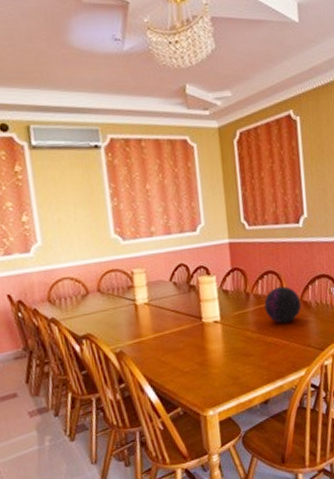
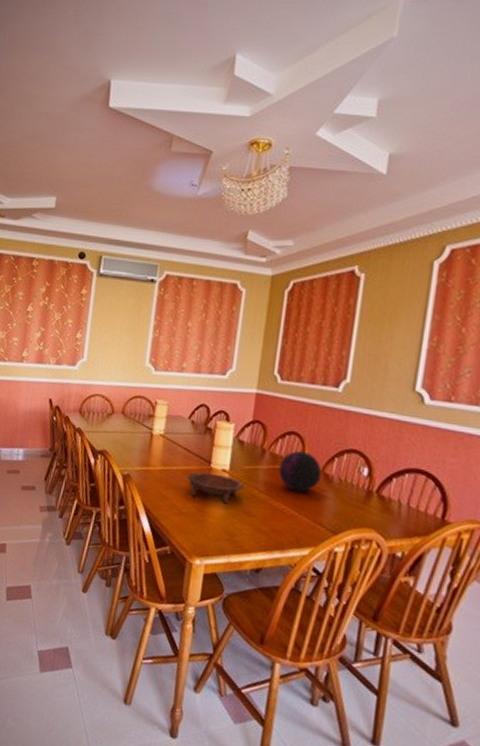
bowl: none [182,326,238,354] -> present [187,472,245,504]

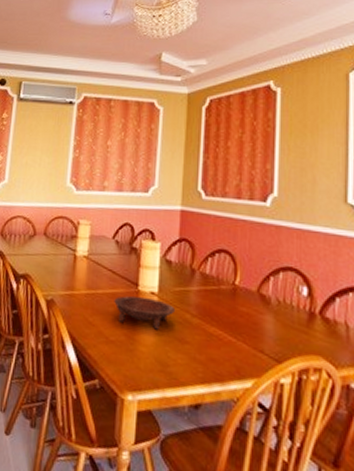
decorative orb: present [278,450,322,493] -> none [211,269,258,316]

